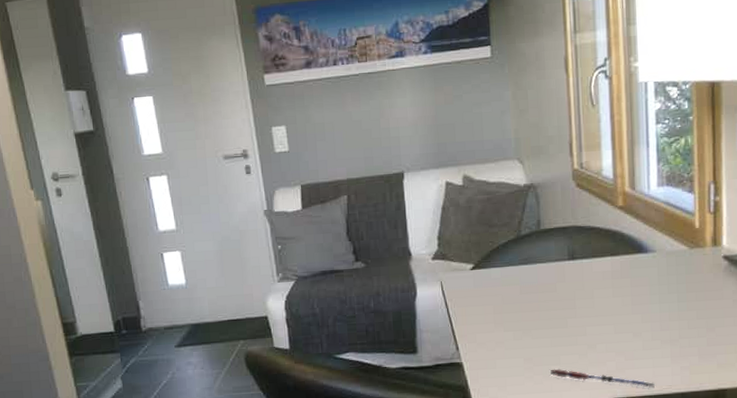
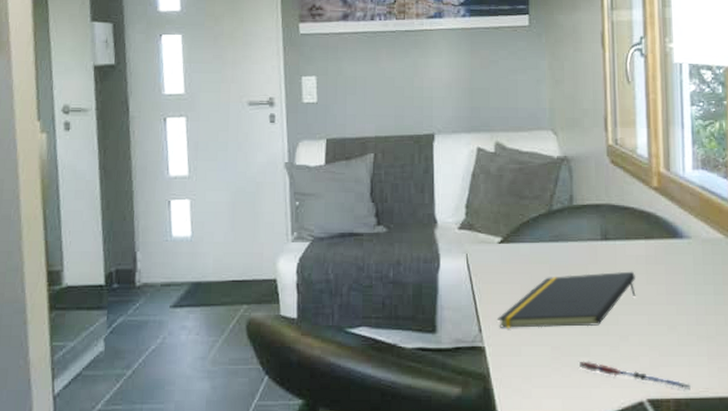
notepad: none [473,286,603,345] -> present [497,271,636,328]

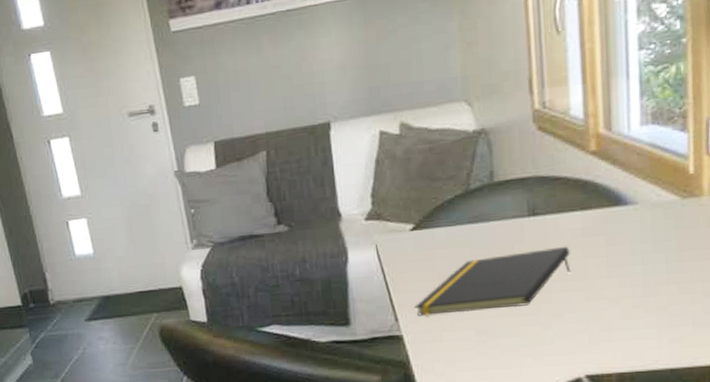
pen: present [579,361,692,391] -> none [507,341,638,364]

